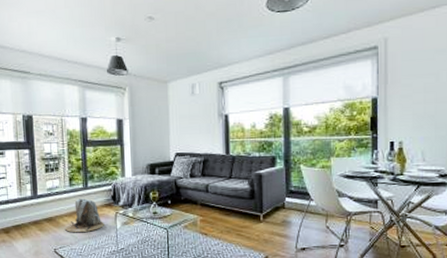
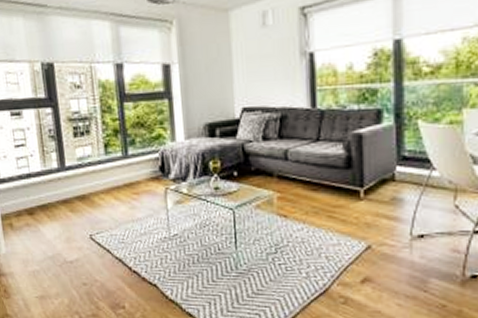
backpack: present [64,198,105,232] -> none [101,170,152,213]

